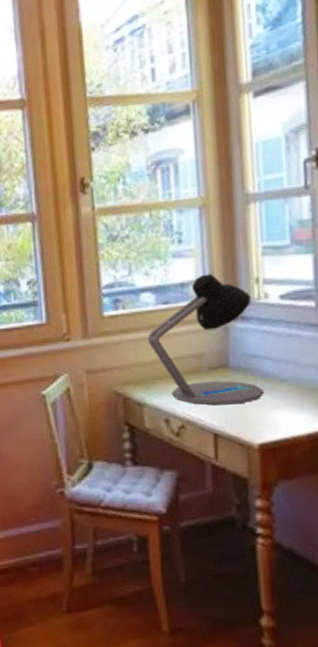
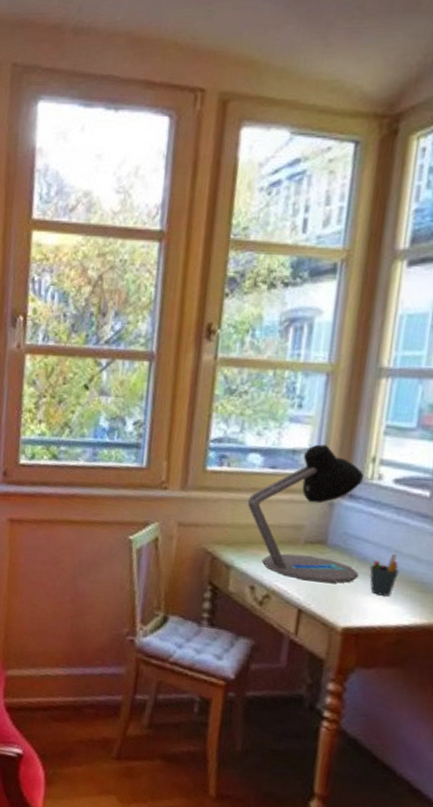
pen holder: none [273,366,301,408] -> present [369,554,399,597]

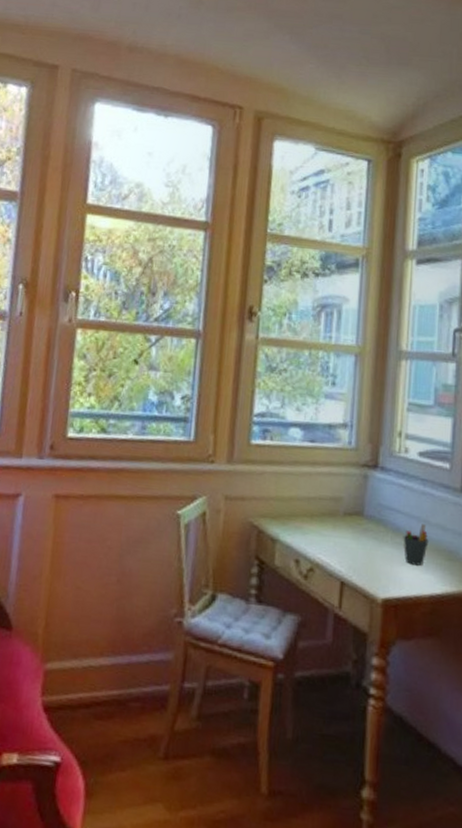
desk lamp: present [247,444,365,583] -> none [289,419,393,554]

